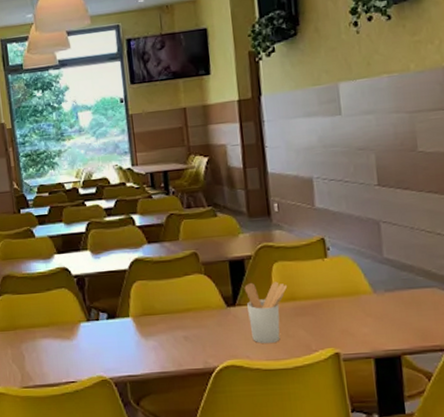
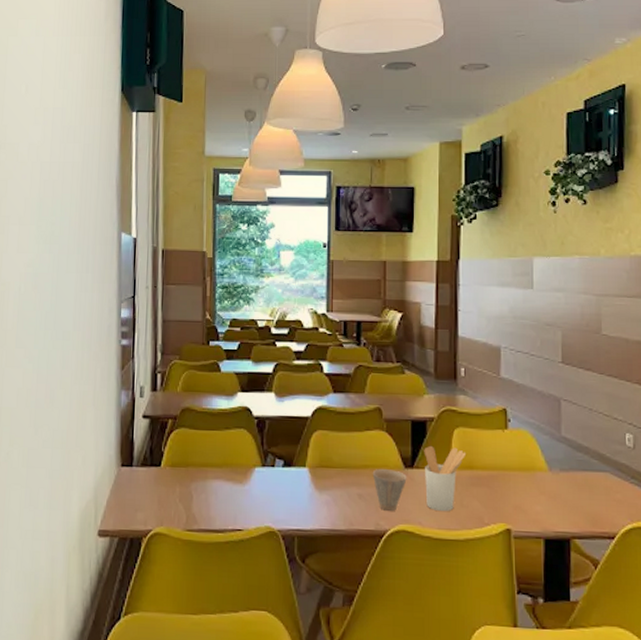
cup: none [195,310,231,349] -> present [372,469,407,511]

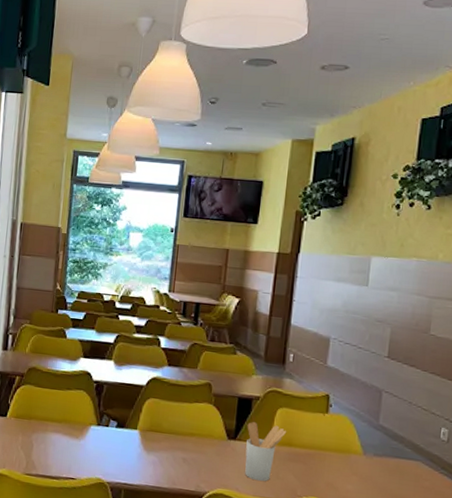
cup: present [372,469,407,511] -> none [197,437,229,476]

